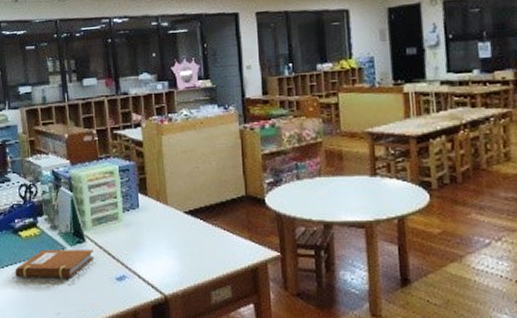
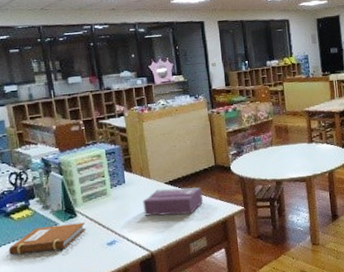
tissue box: none [158,219,229,255] -> present [143,187,203,216]

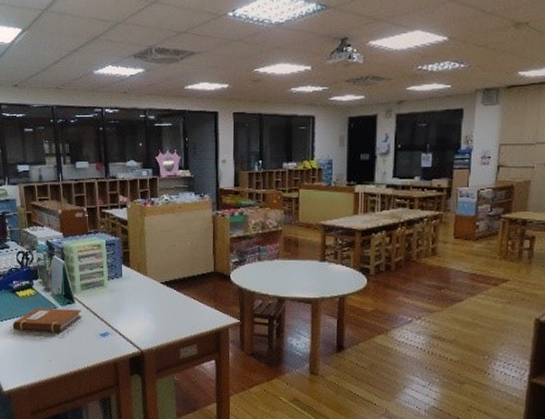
tissue box: present [143,187,203,216] -> none [137,288,197,319]

